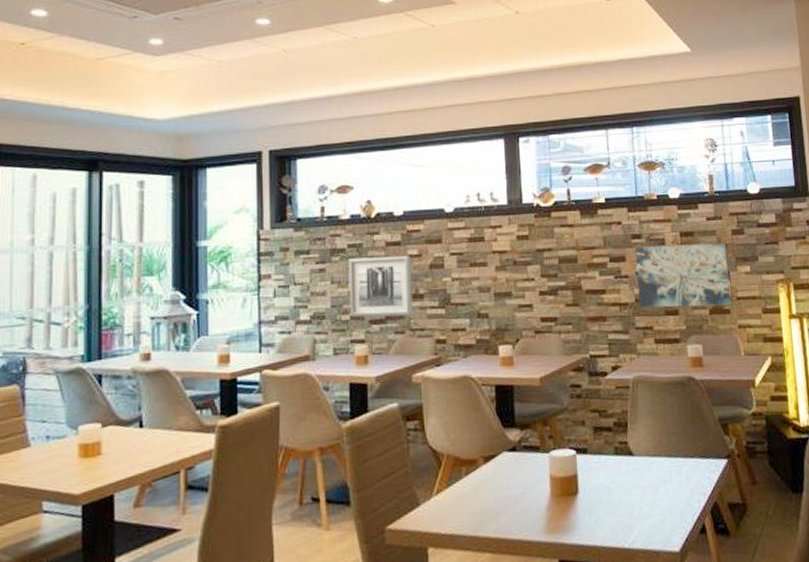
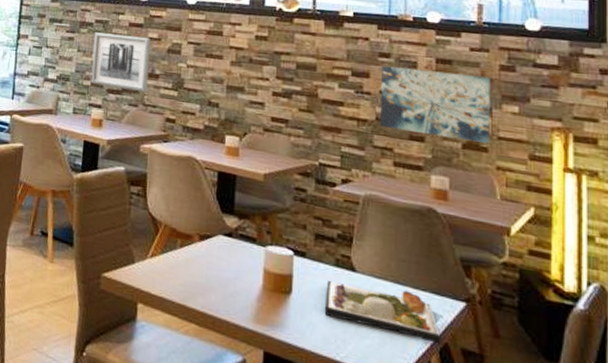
dinner plate: none [609,461,711,507] -> present [324,281,441,344]

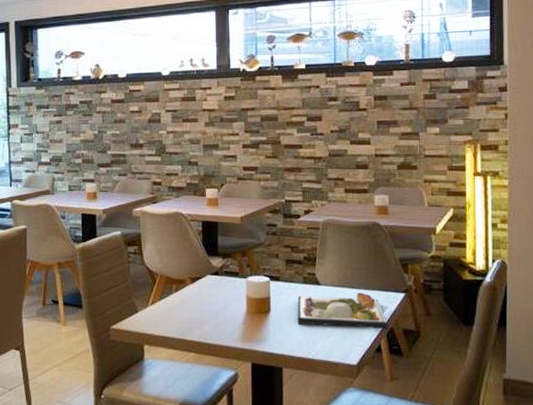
wall art: present [90,32,151,93] -> none [80,111,134,162]
wall art: present [379,66,490,144] -> none [331,106,418,163]

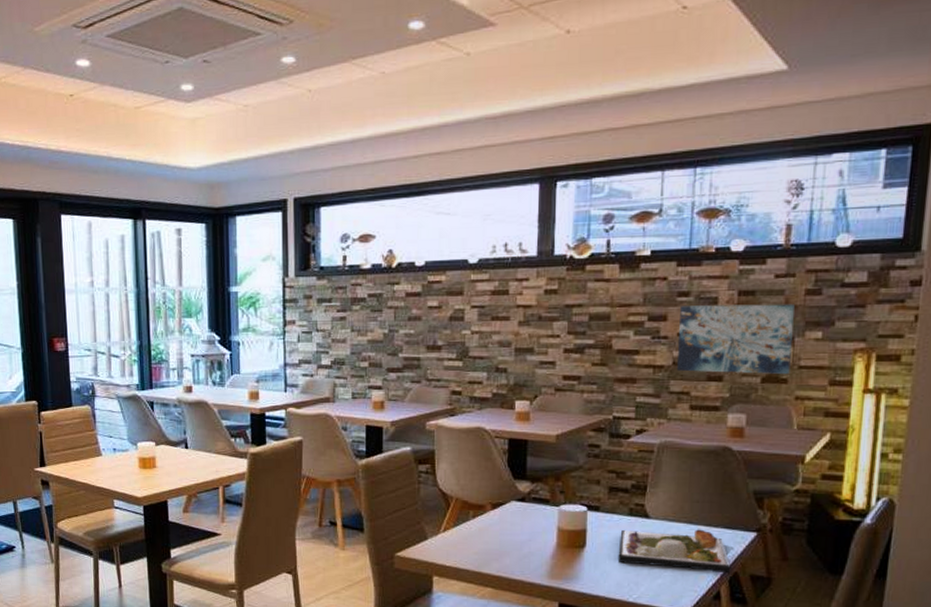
wall art: none [331,106,418,163] -> present [676,303,795,375]

